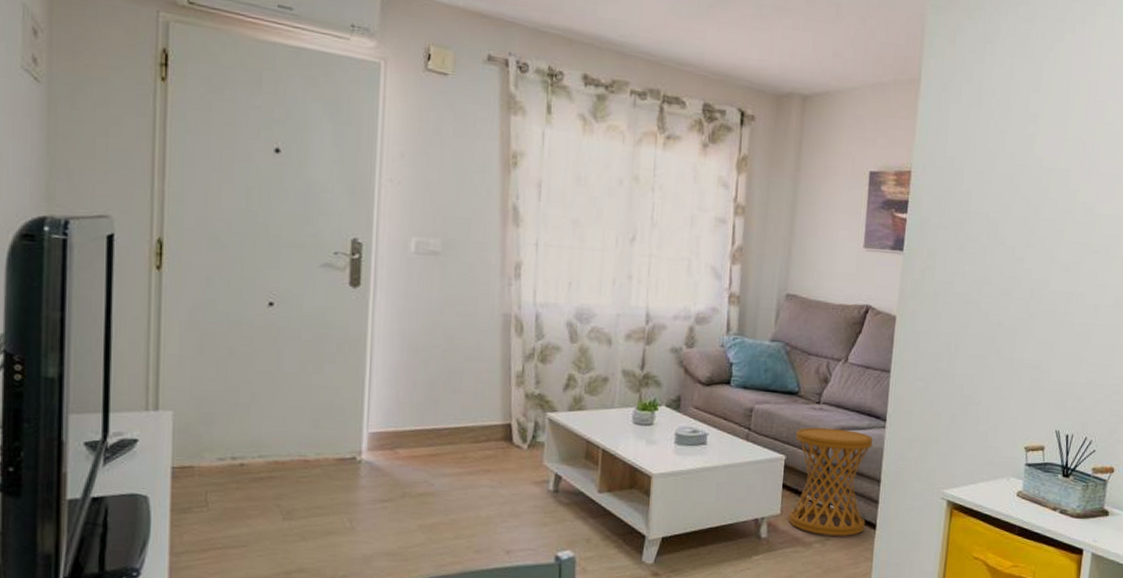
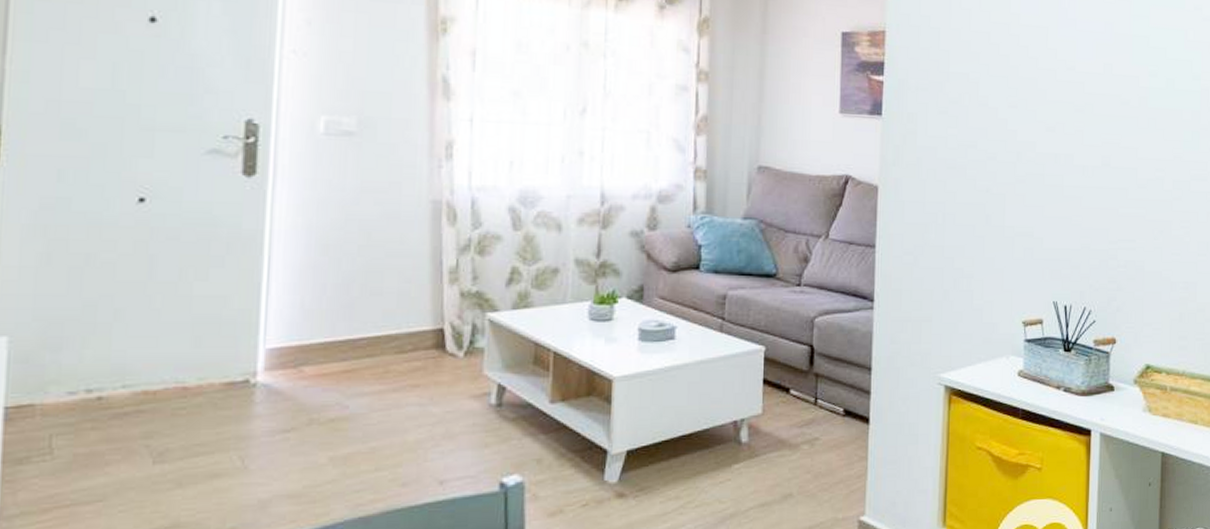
side table: present [788,427,873,537] -> none [772,312,860,435]

